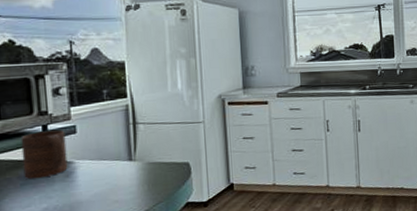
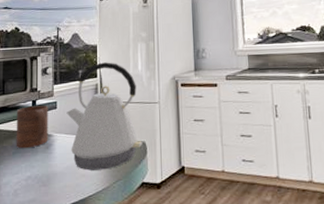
kettle: none [90,80,186,196] -> present [66,62,143,171]

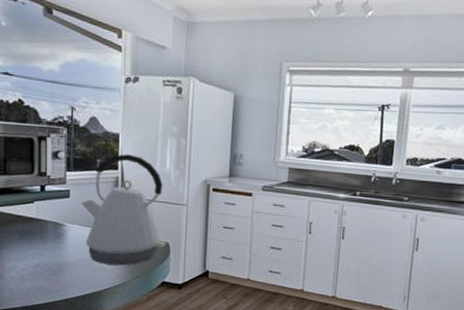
cup: present [16,104,48,149] -> none [21,191,60,236]

